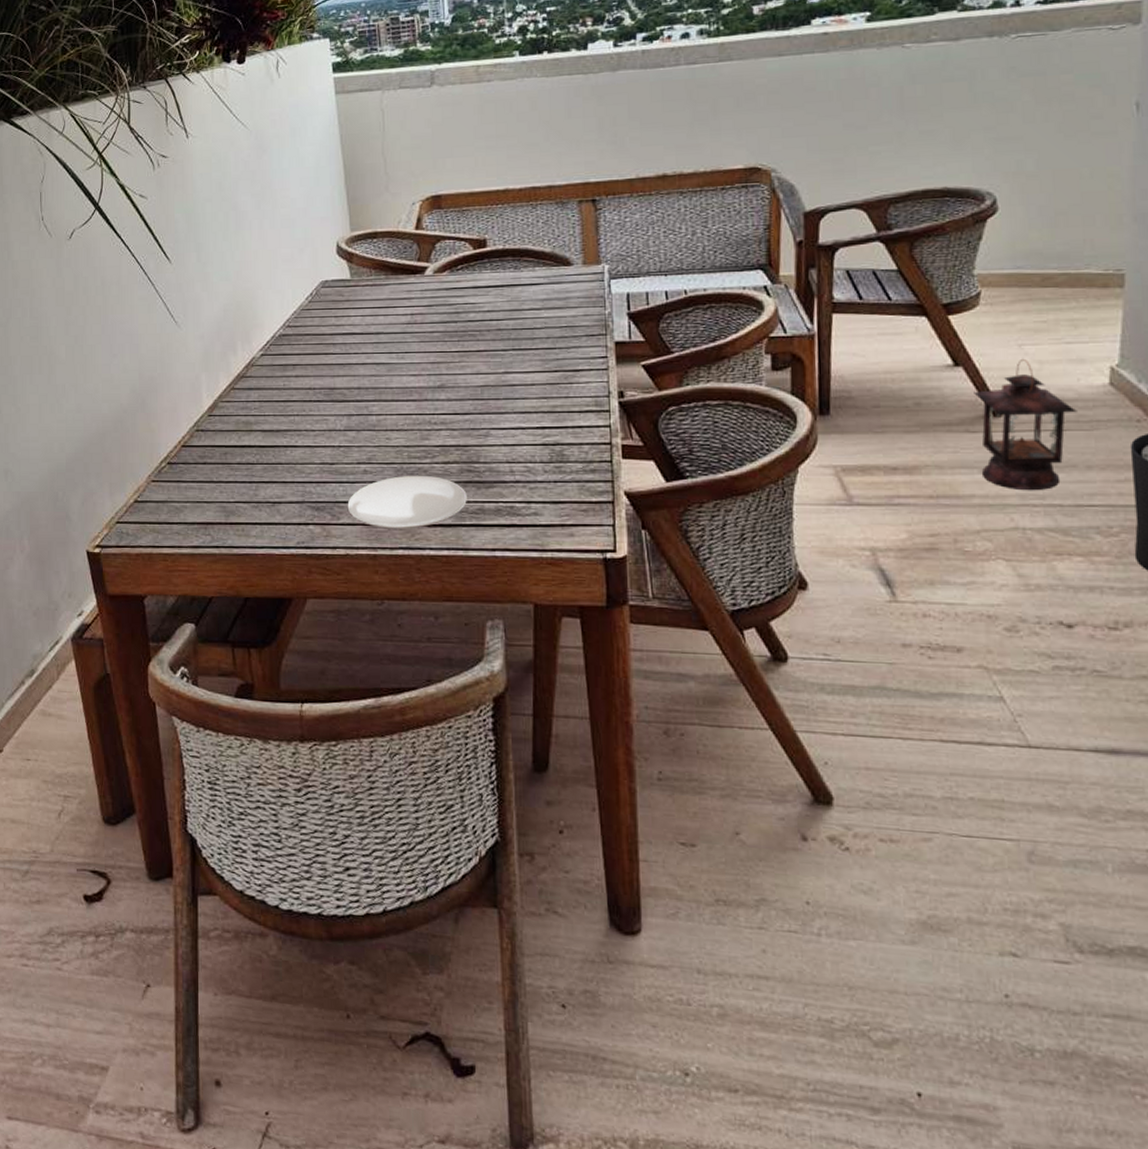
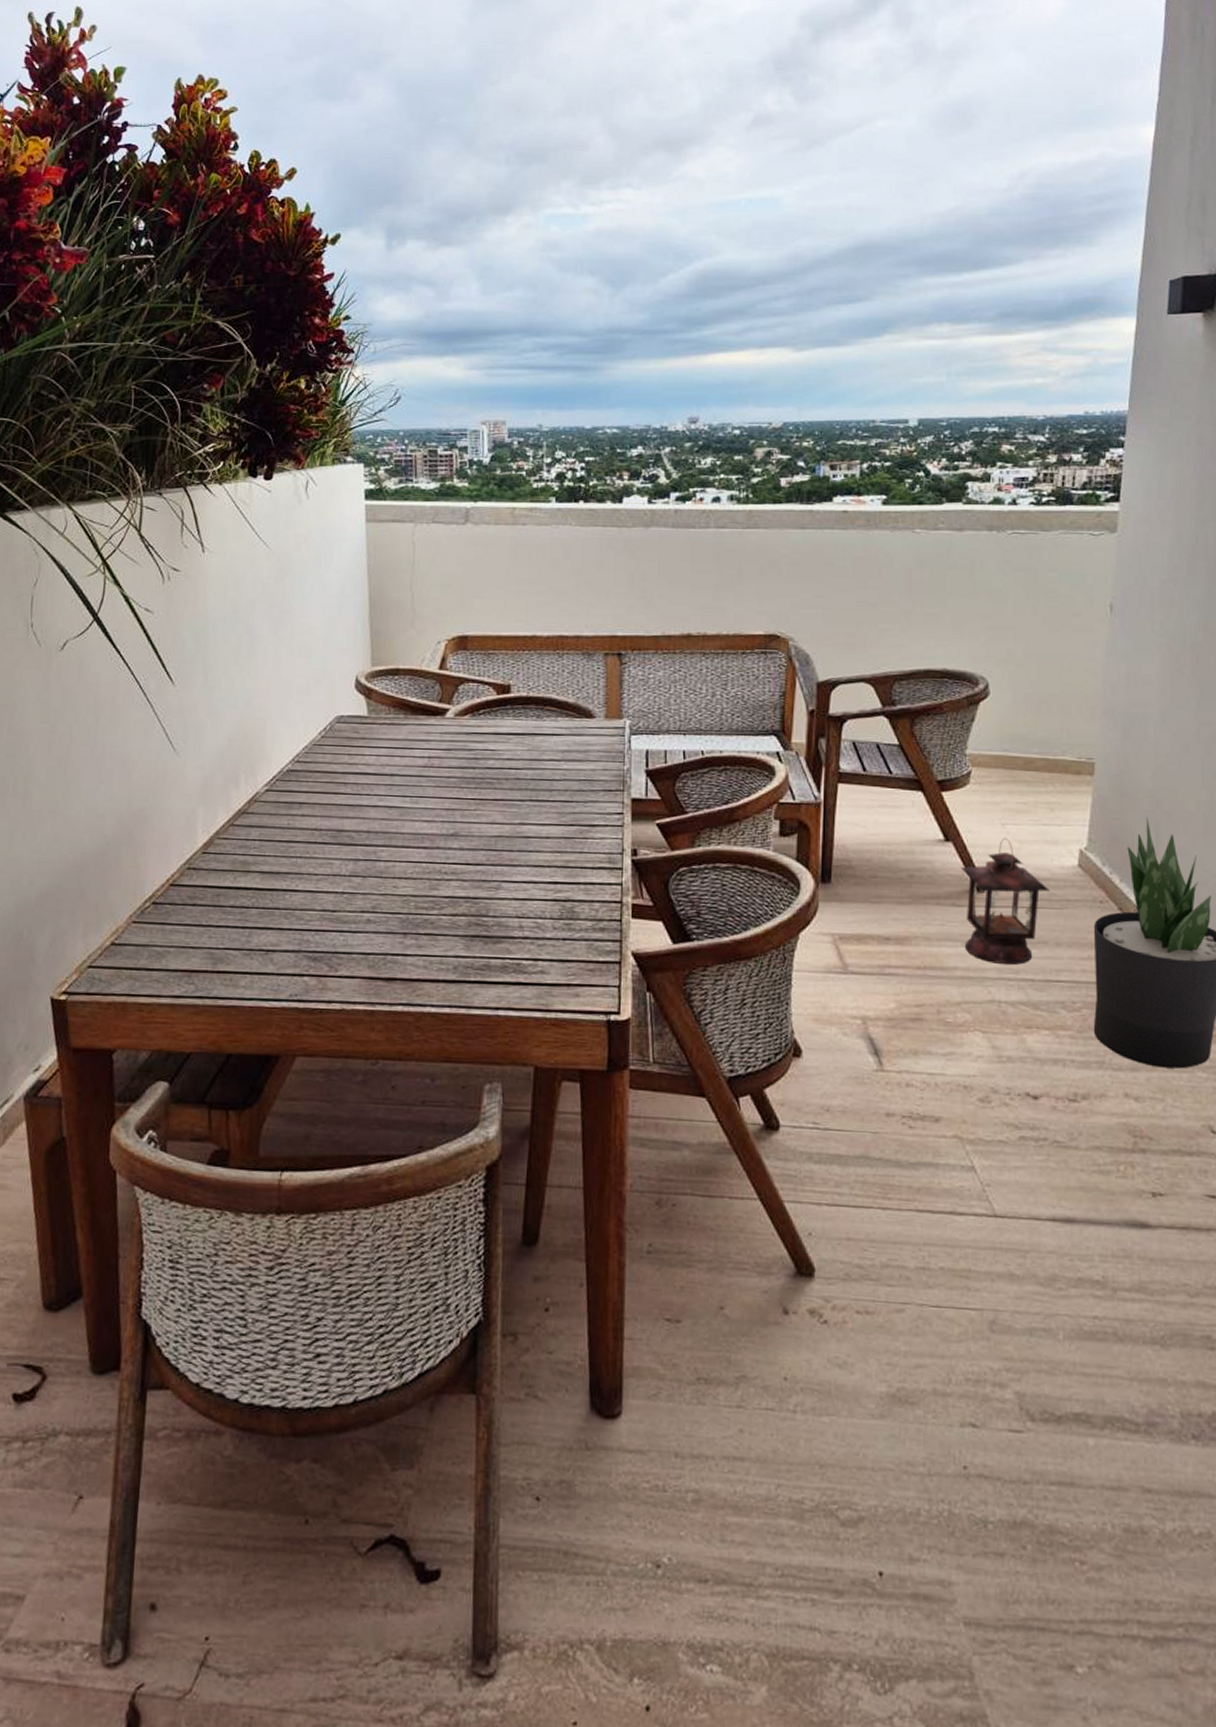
plate: present [347,475,467,529] -> none [346,926,473,984]

